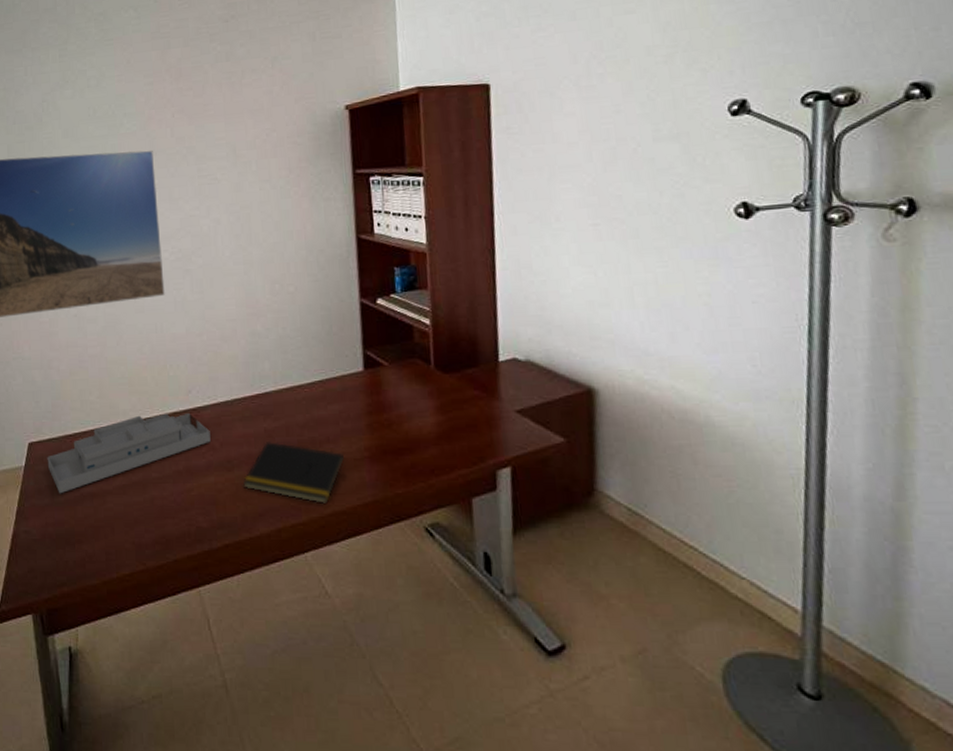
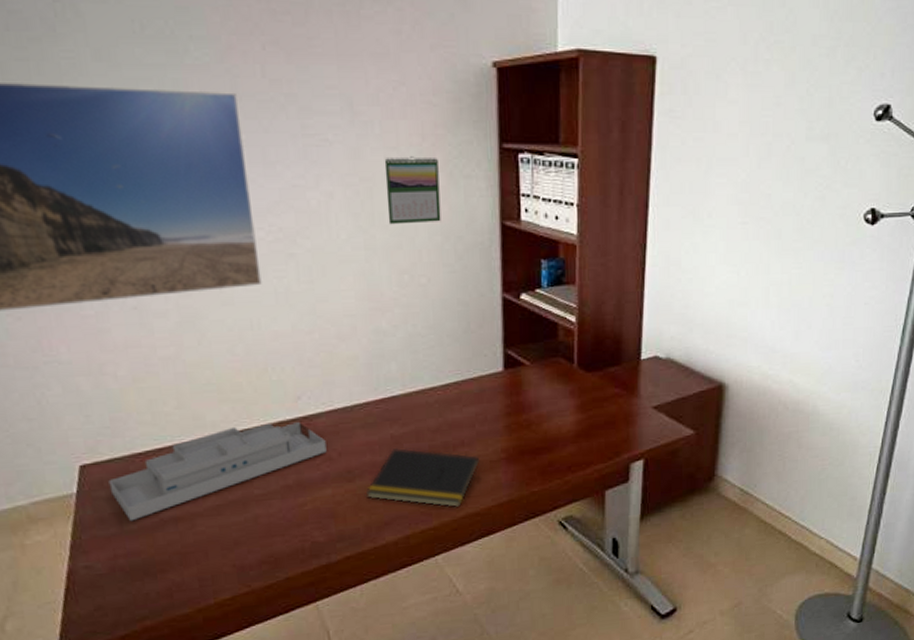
calendar: none [259,186,306,243] -> present [384,156,441,225]

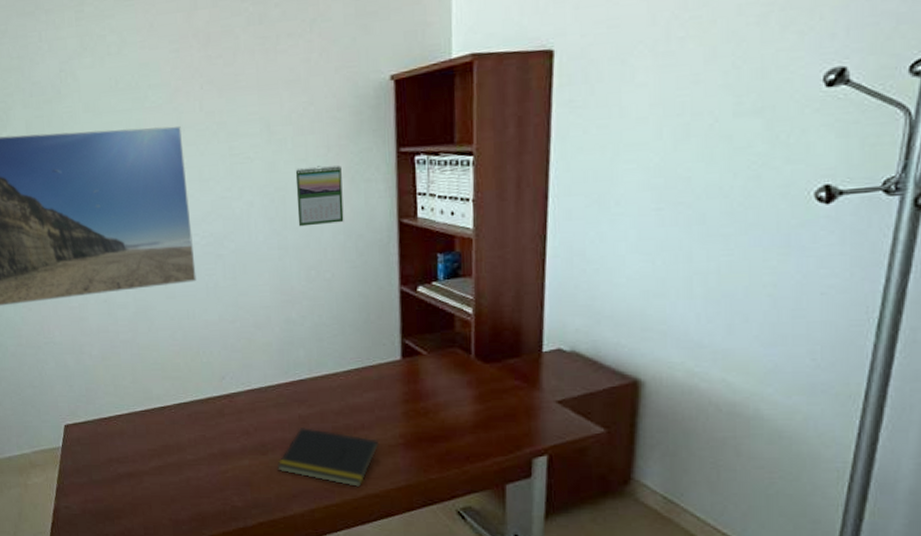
desk organizer: present [108,422,327,522] -> none [83,398,245,473]

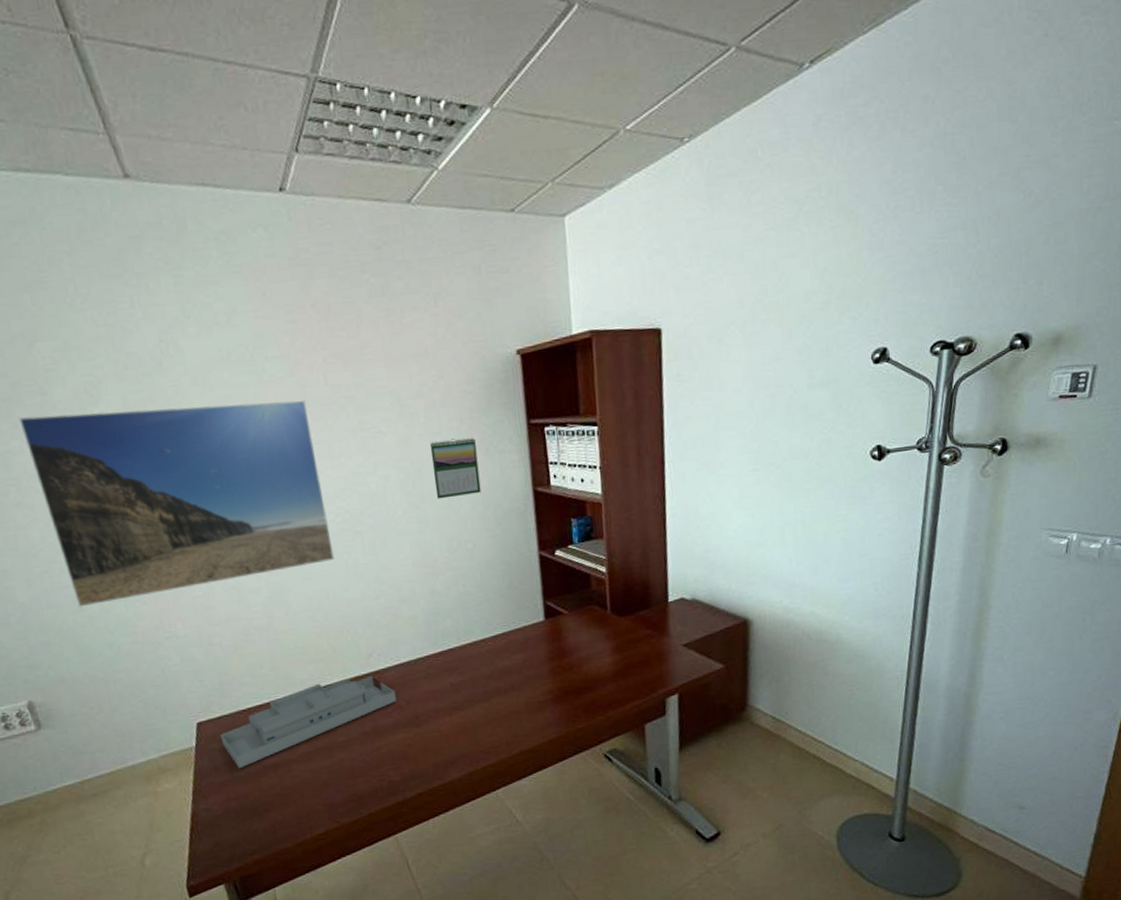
desk organizer: none [83,398,245,473] -> present [220,676,397,769]
notepad: present [276,426,378,488] -> none [431,694,529,746]

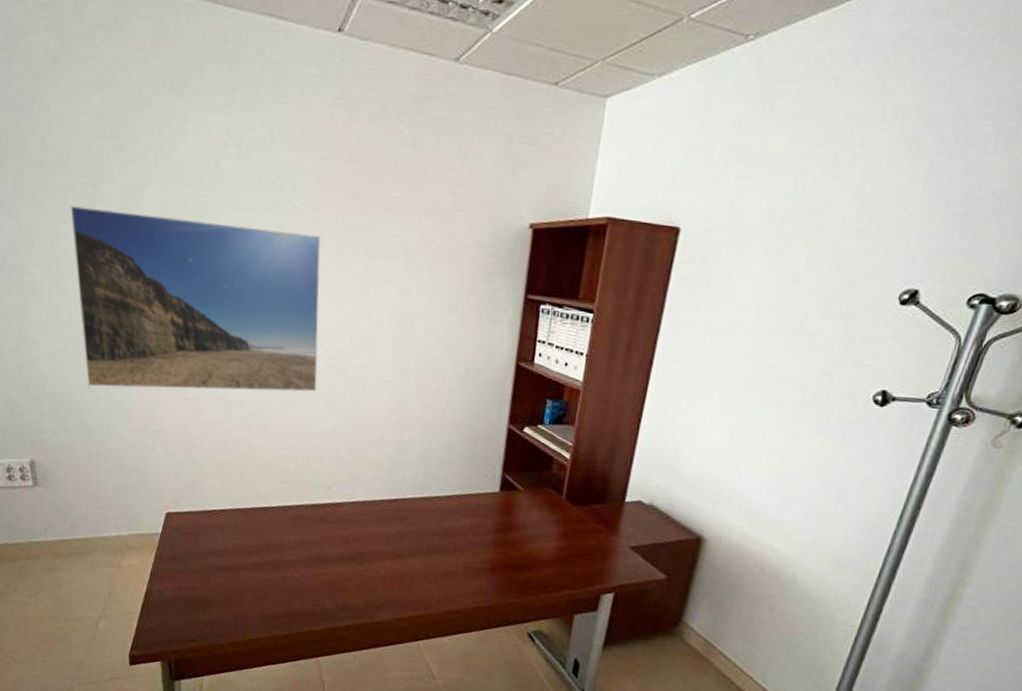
desk organizer: present [220,676,397,769] -> none [183,502,346,563]
calendar: present [429,438,481,499] -> none [422,297,471,357]

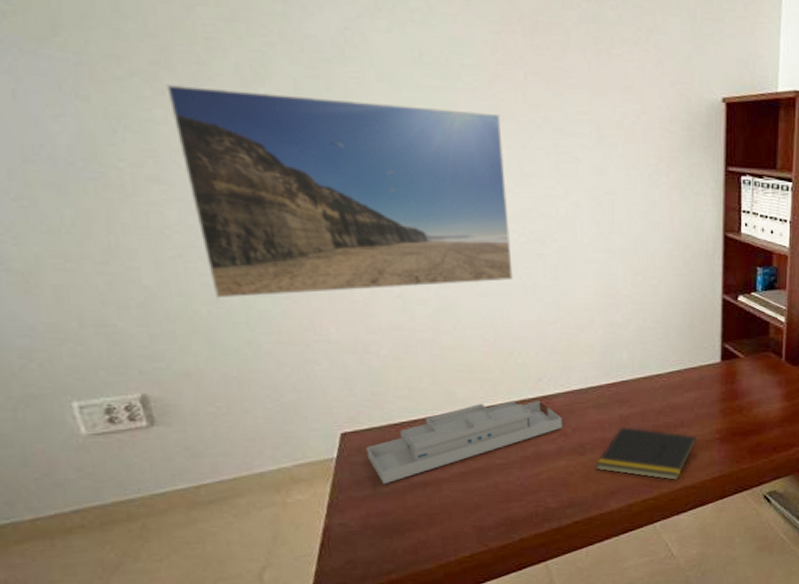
desk organizer: none [183,502,346,563] -> present [366,401,562,485]
notepad: none [369,542,467,603] -> present [594,426,696,481]

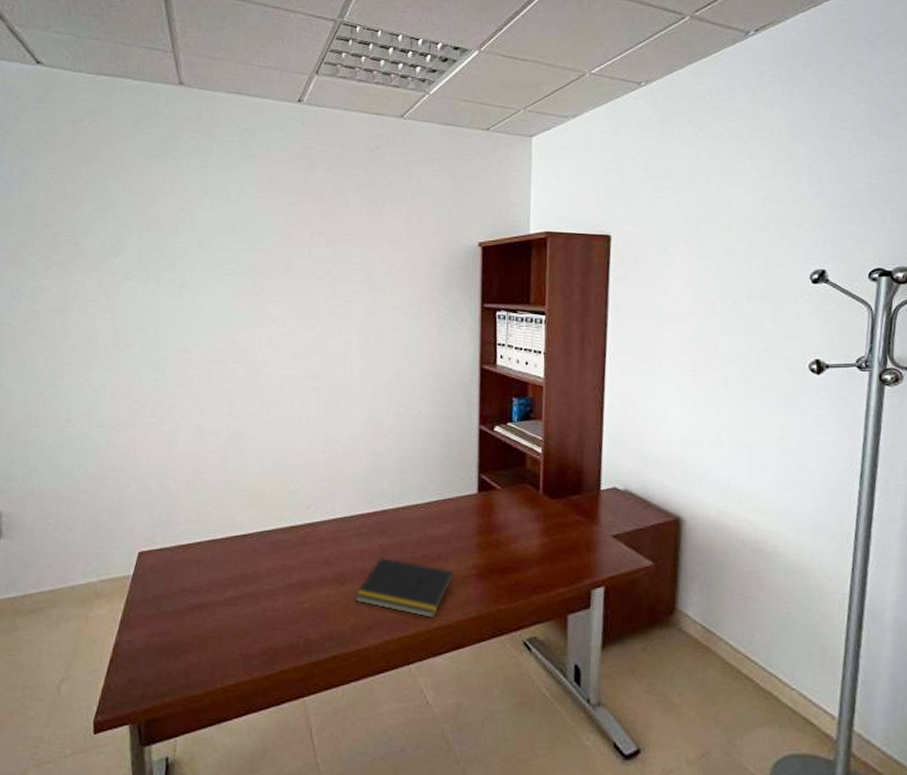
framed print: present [166,85,513,299] -> none [52,261,291,429]
desk organizer: present [366,401,562,485] -> none [157,527,326,604]

